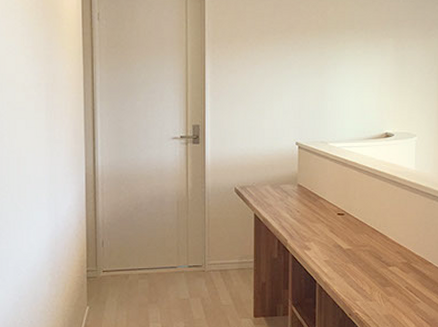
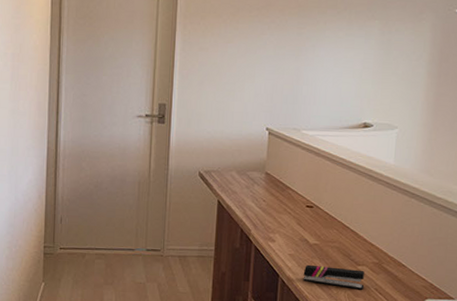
stapler: none [339,269,396,289] -> present [303,264,365,290]

